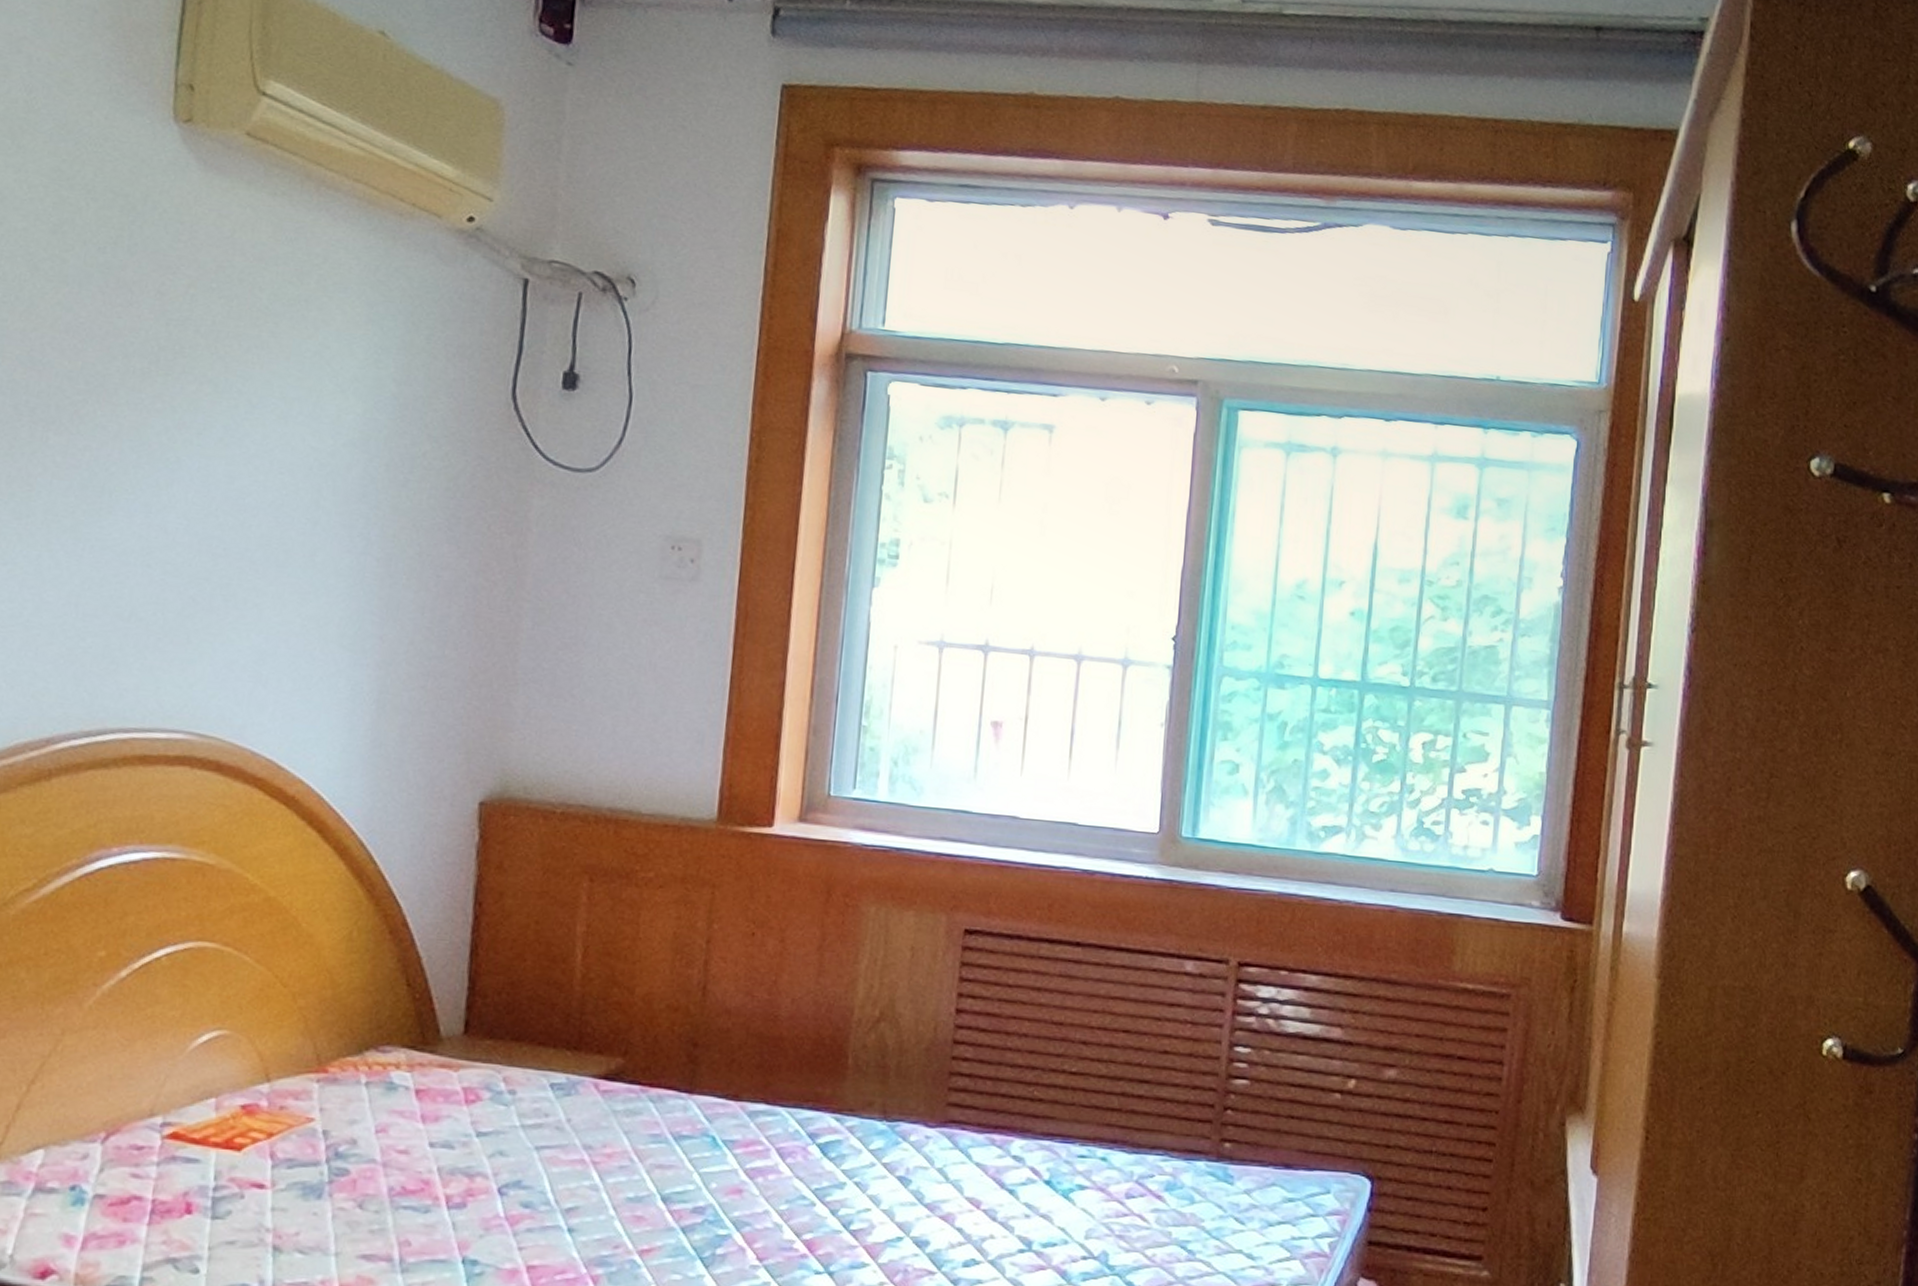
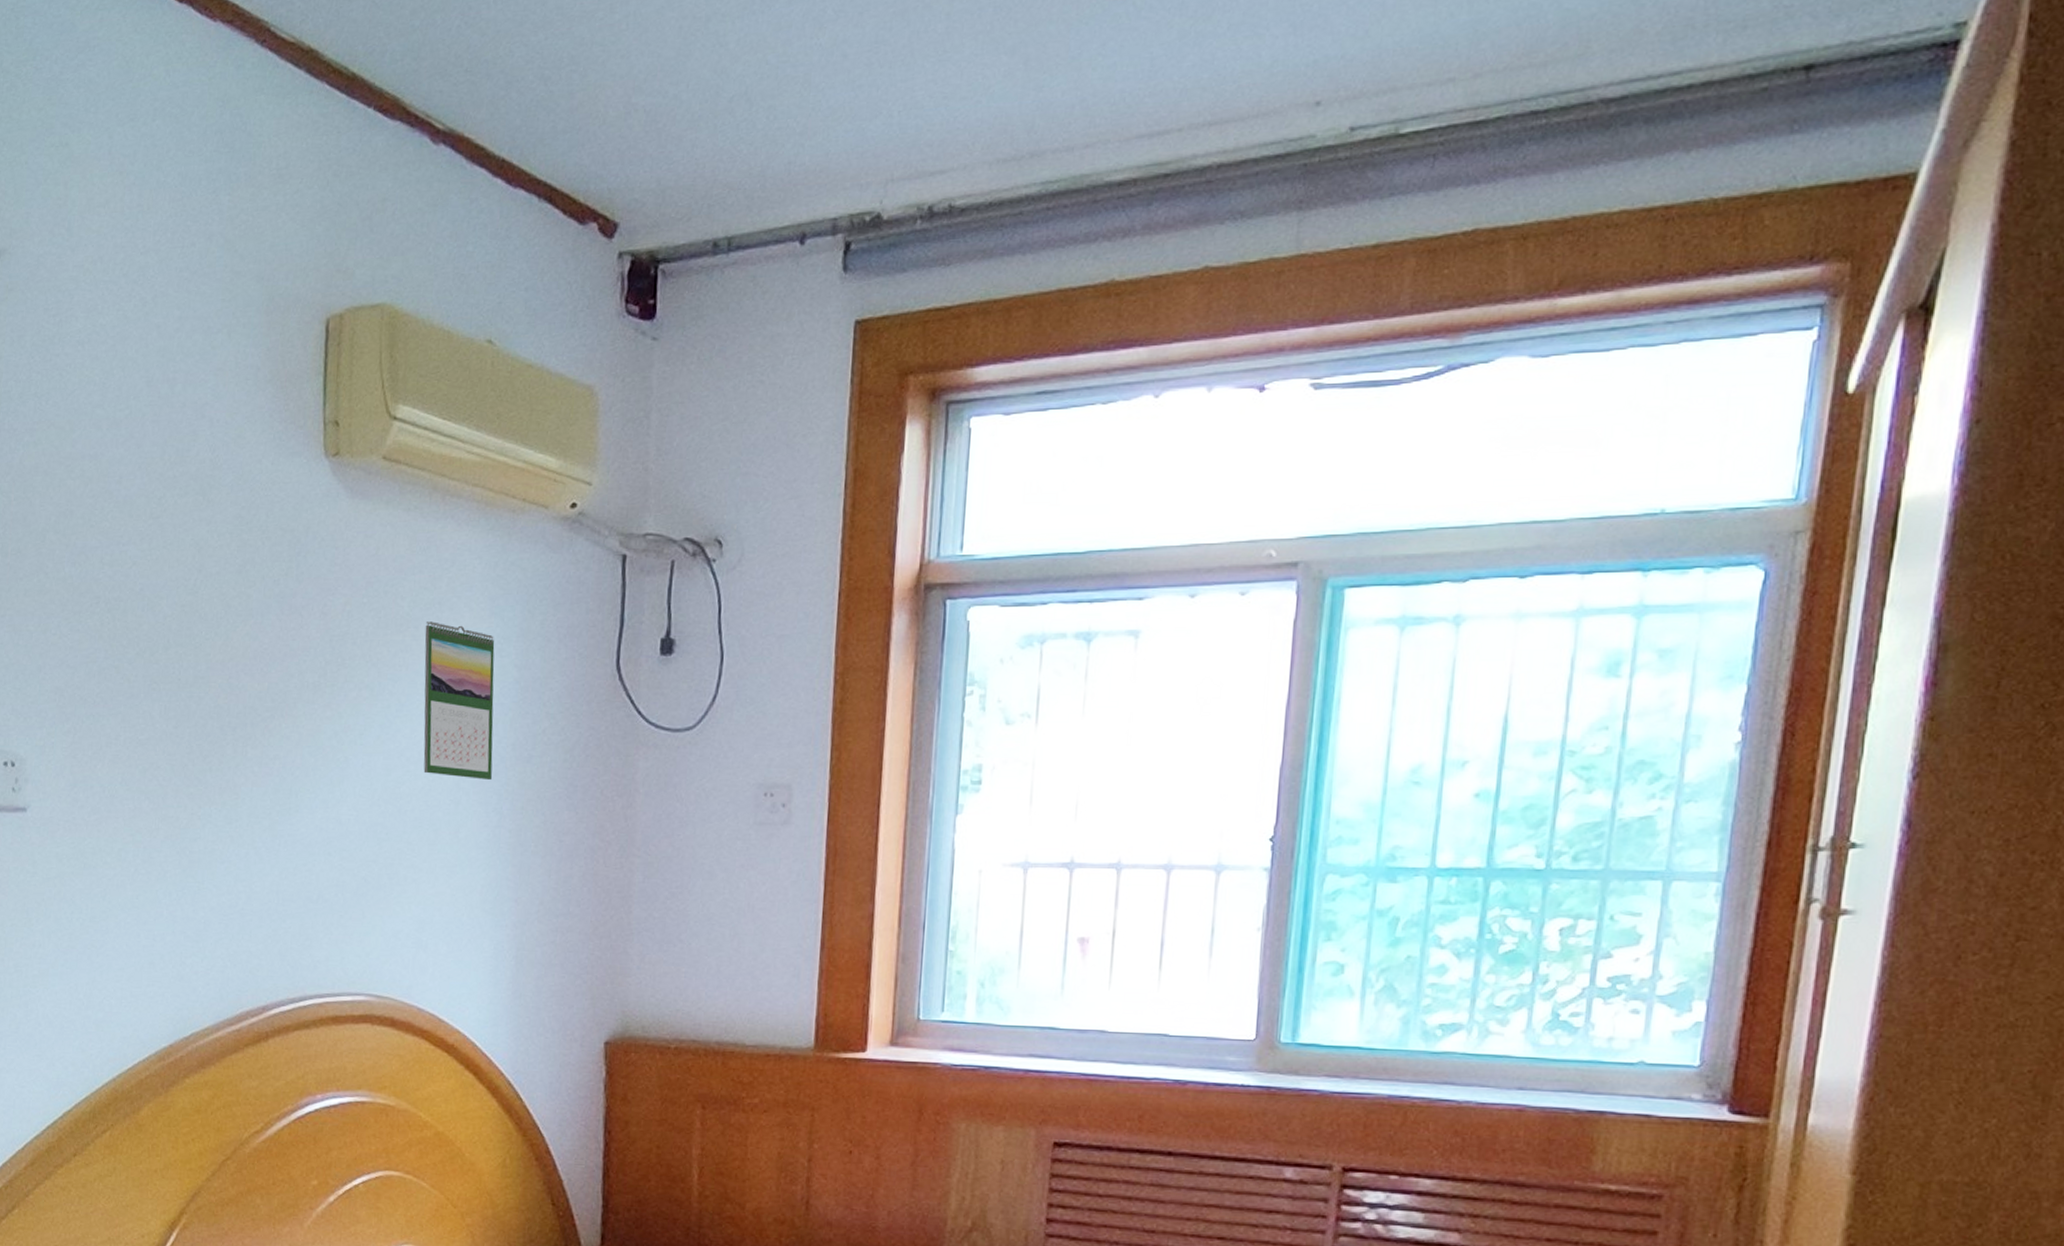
calendar: none [275,319,371,501] -> present [423,621,495,779]

